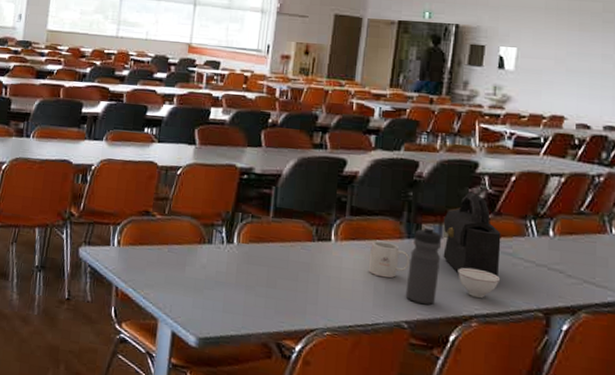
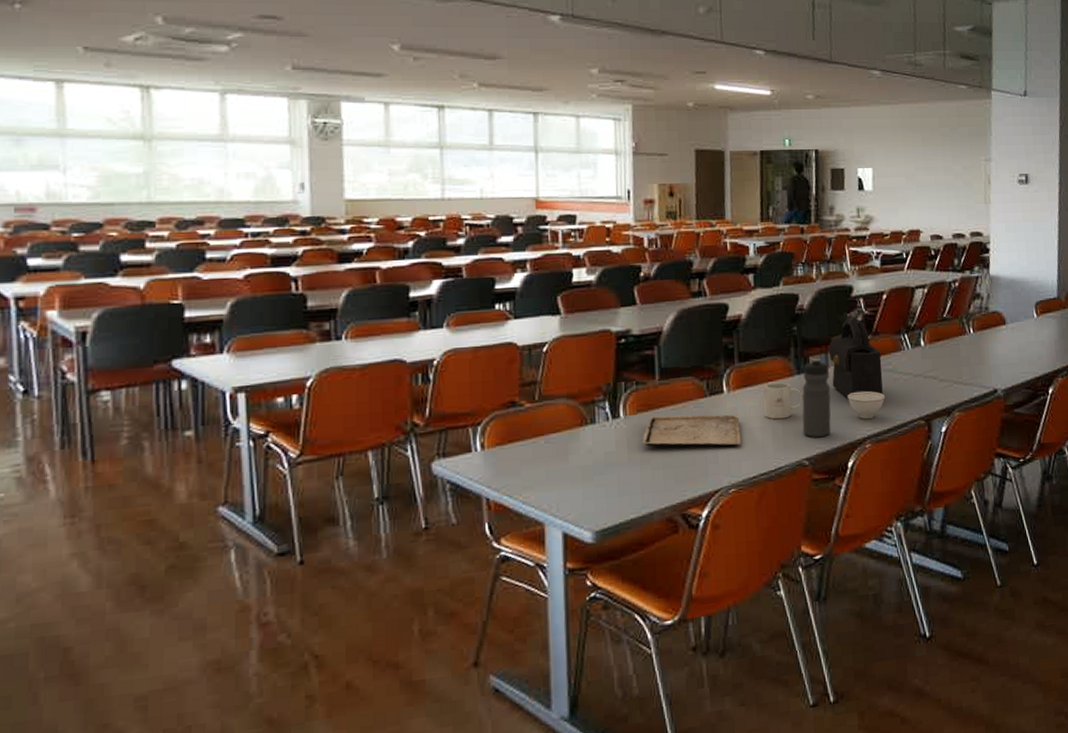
tray: none [249,247,344,294] -> present [641,414,741,448]

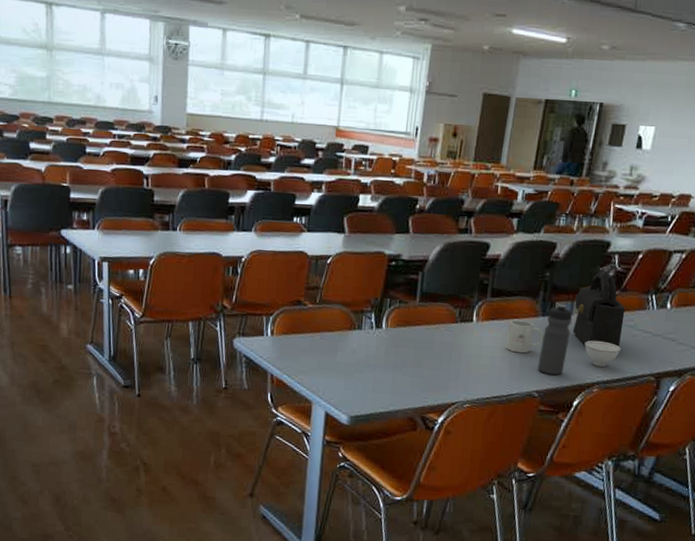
tray: present [641,414,741,448] -> none [397,330,483,370]

